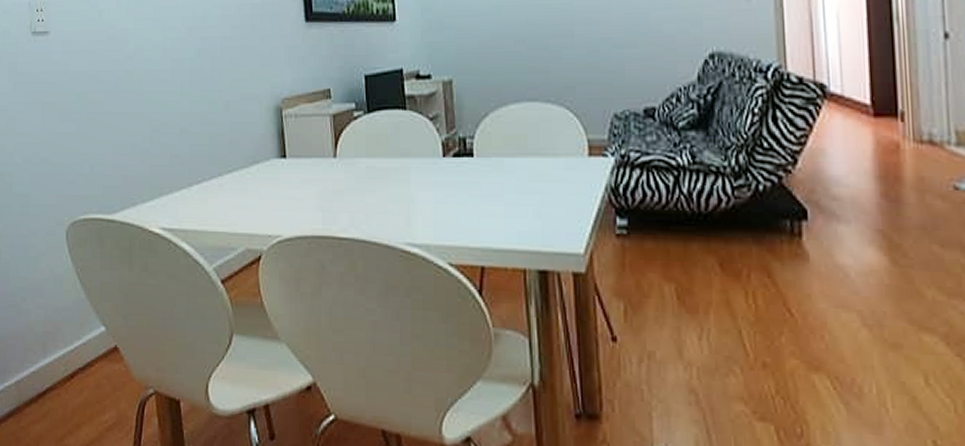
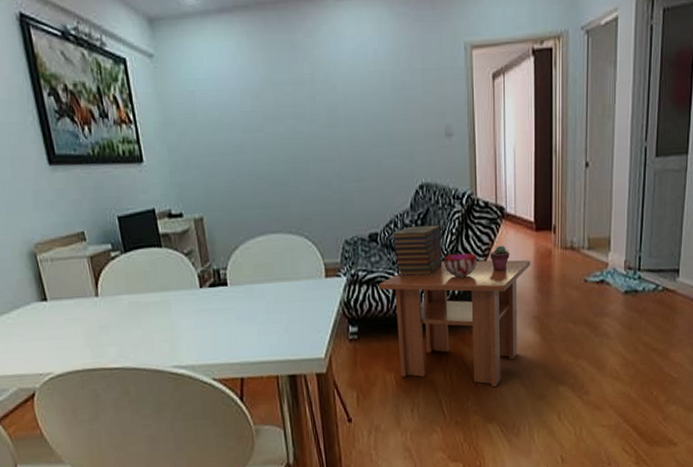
coffee table: none [656,146,869,321] -> present [379,260,531,387]
book stack: none [674,102,741,163] -> present [392,225,443,277]
decorative bowl: none [743,138,790,169] -> present [444,252,478,277]
potted succulent: none [808,132,837,165] -> present [490,245,510,271]

